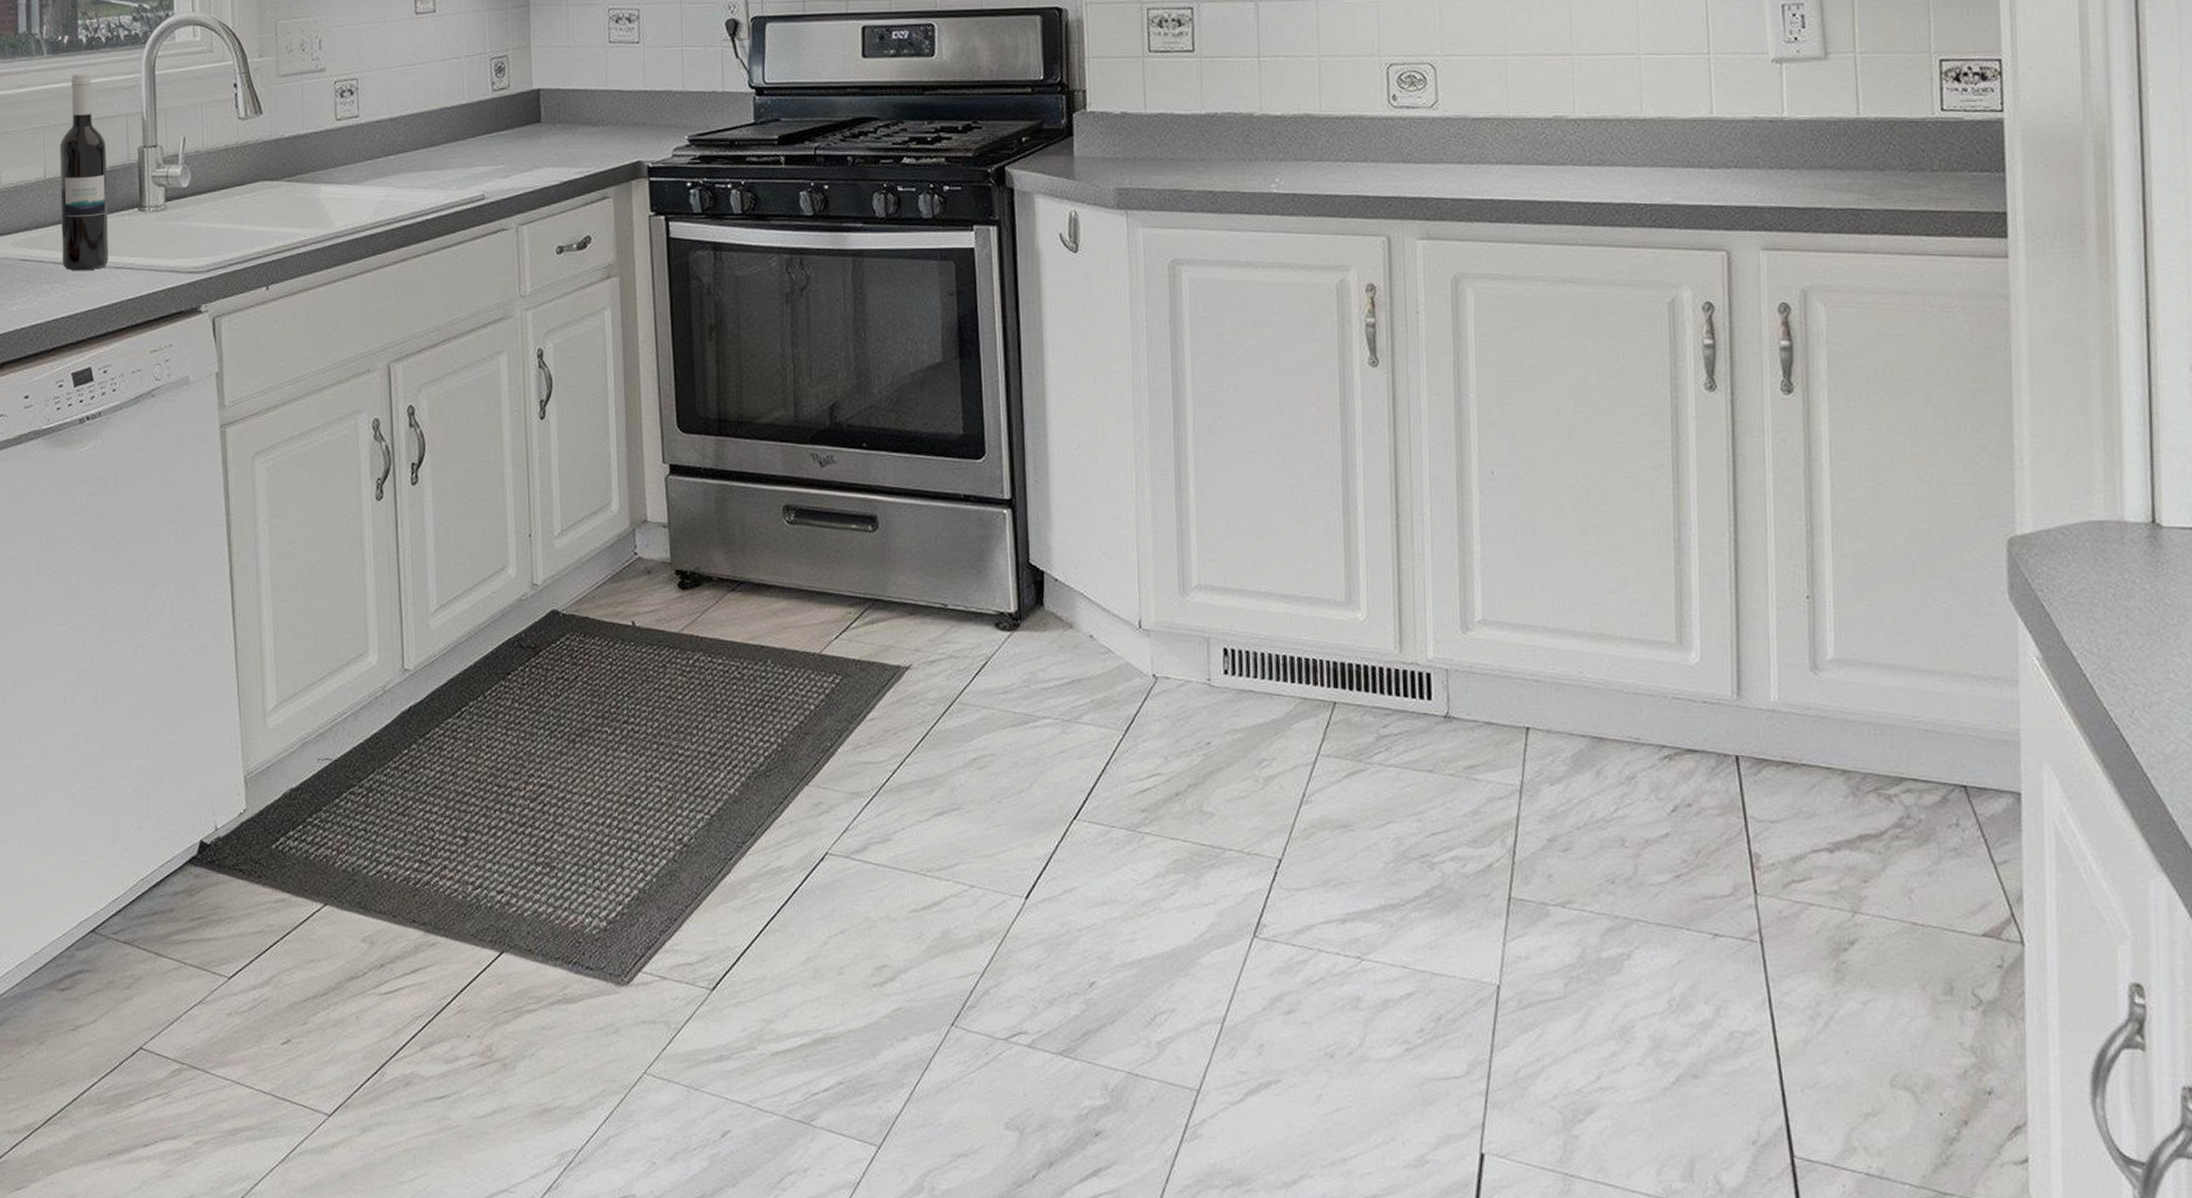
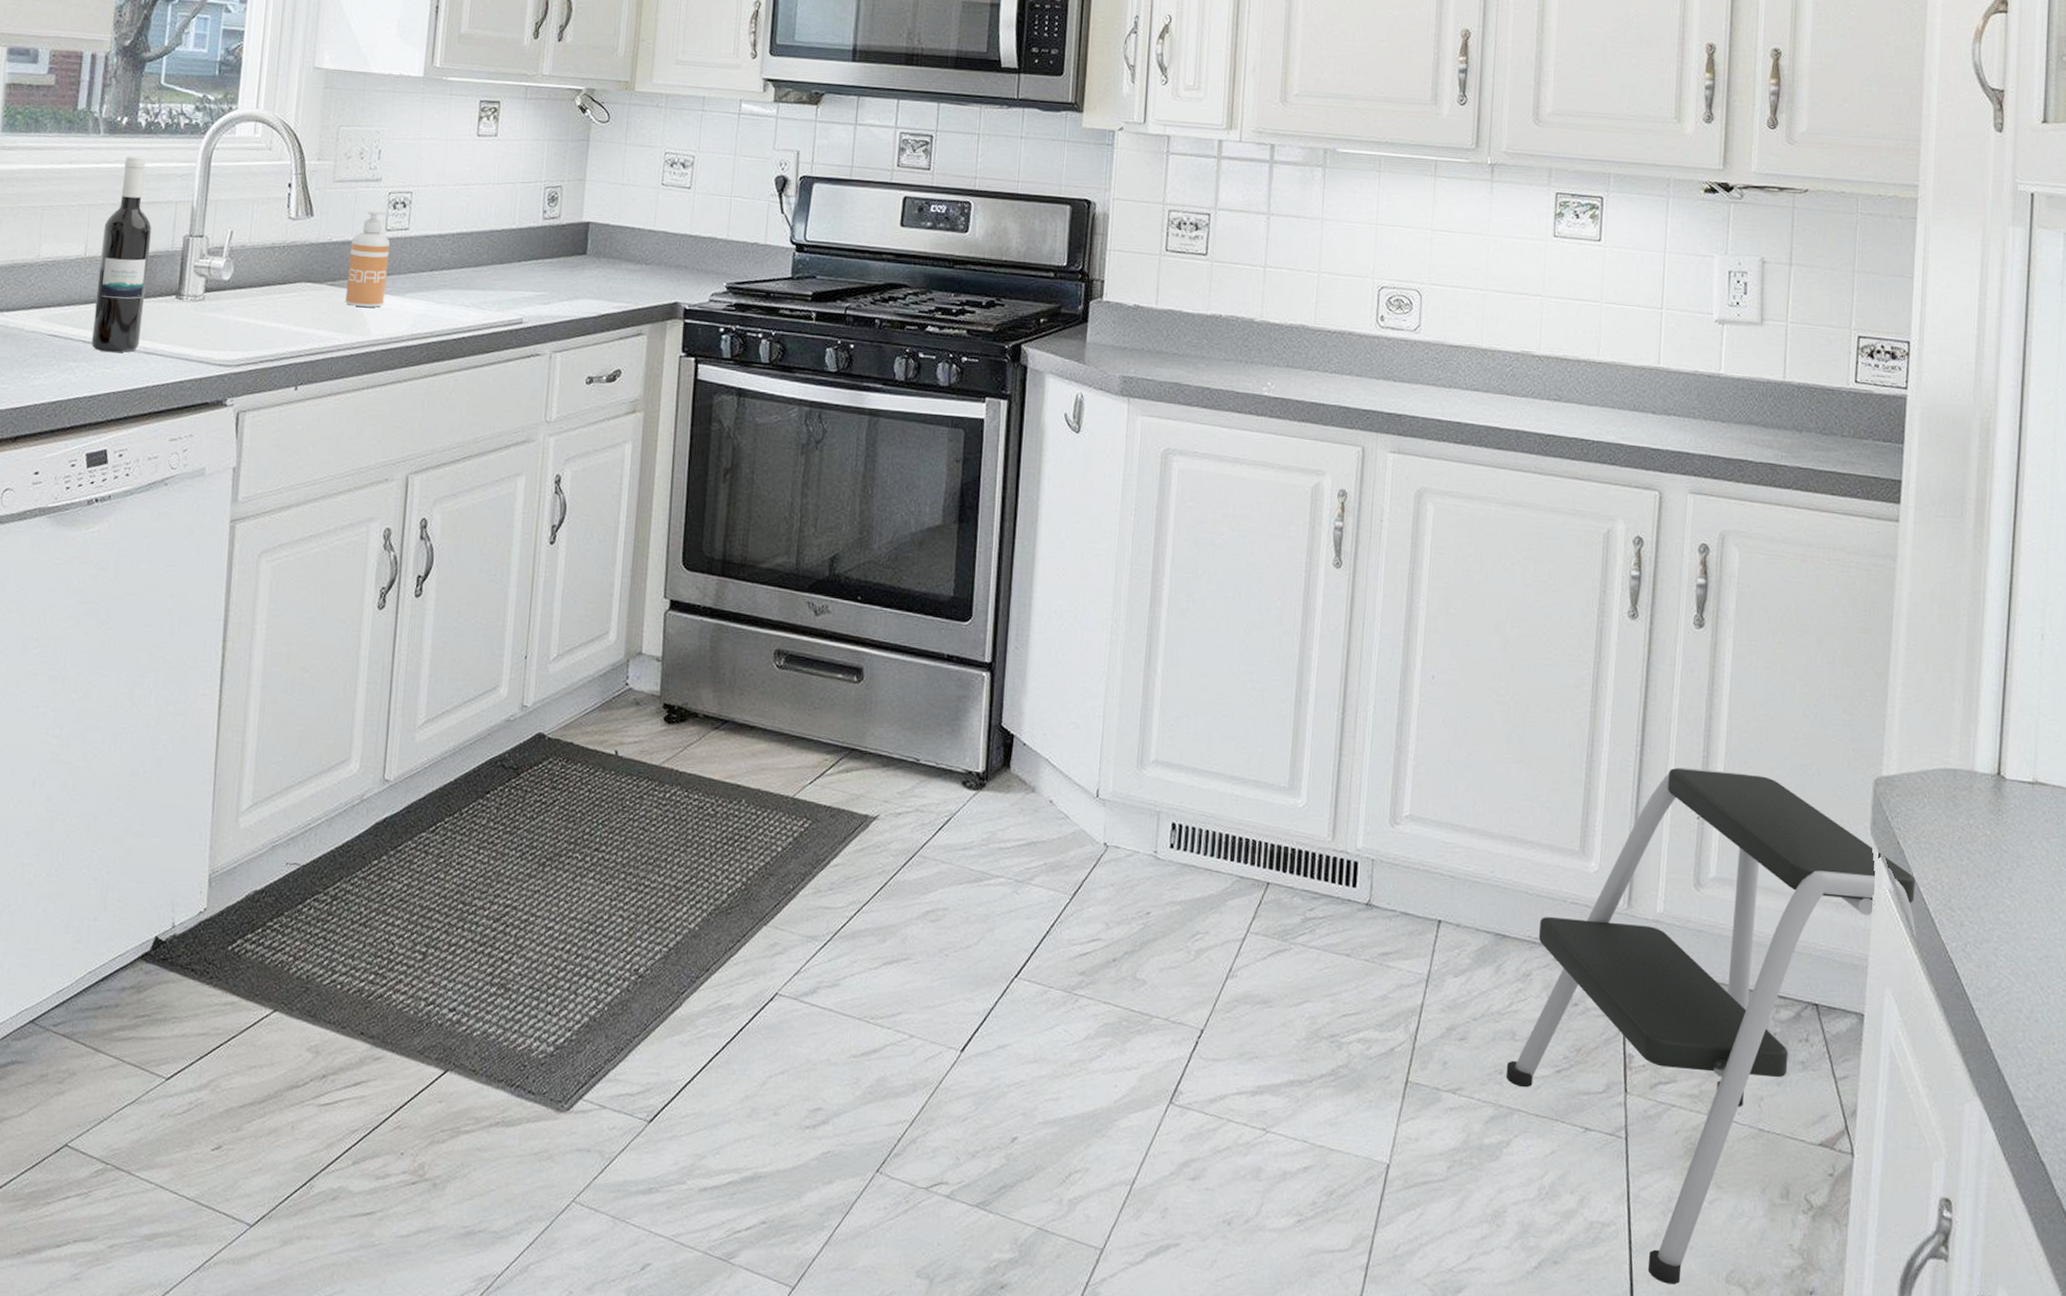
soap dispenser: none [303,101,344,200] -> present [345,210,391,308]
step stool: none [1618,544,2074,1092] -> present [1506,767,1917,1285]

